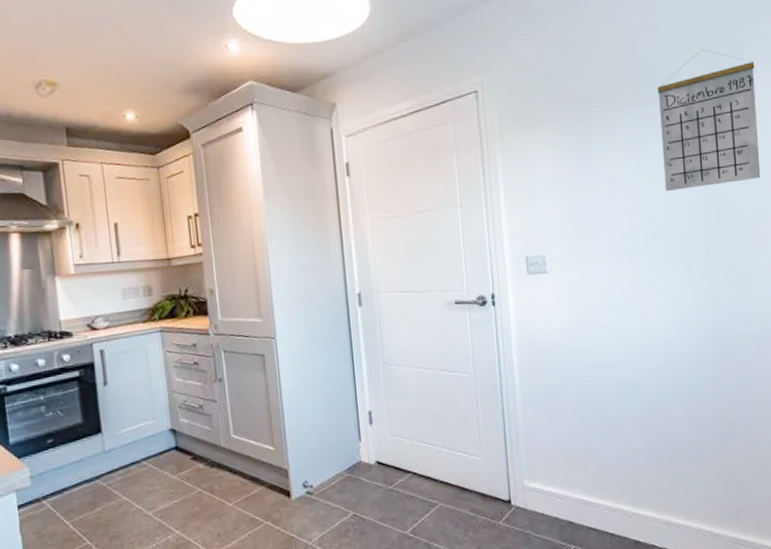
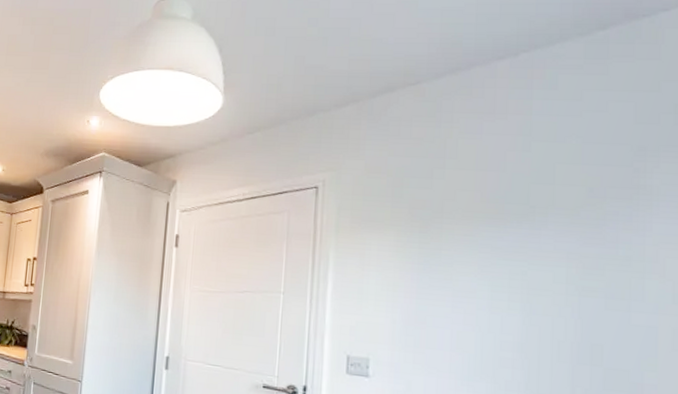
calendar: present [657,48,761,192] -> none [523,175,655,324]

